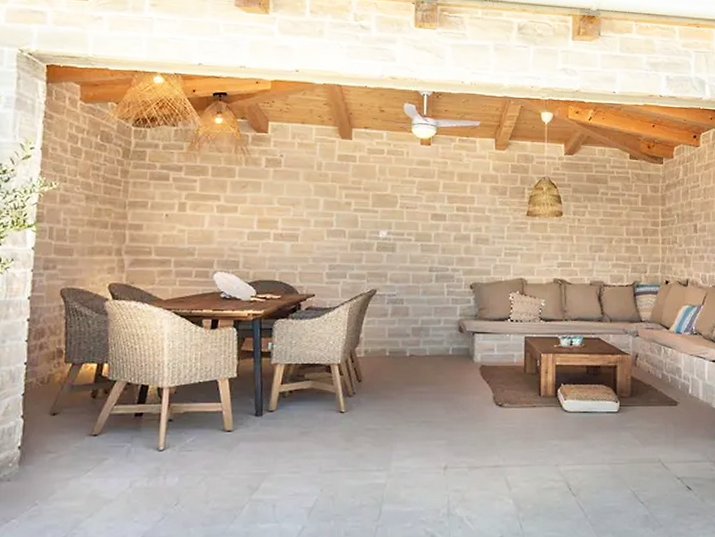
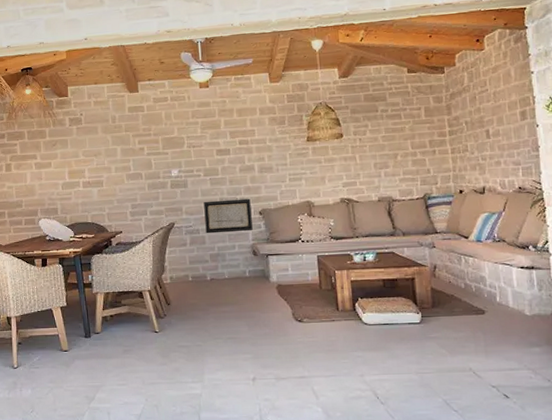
wall art: none [410,269,462,306] -> present [203,198,253,234]

